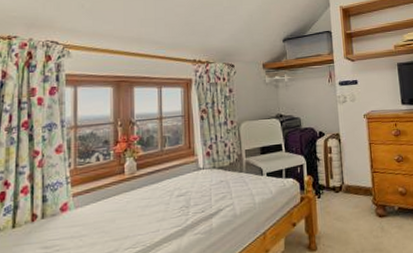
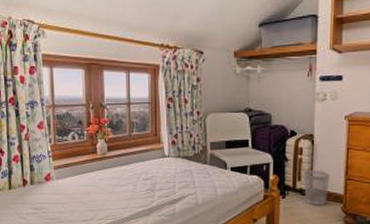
wastebasket: none [334,166,359,202] -> present [303,170,330,206]

